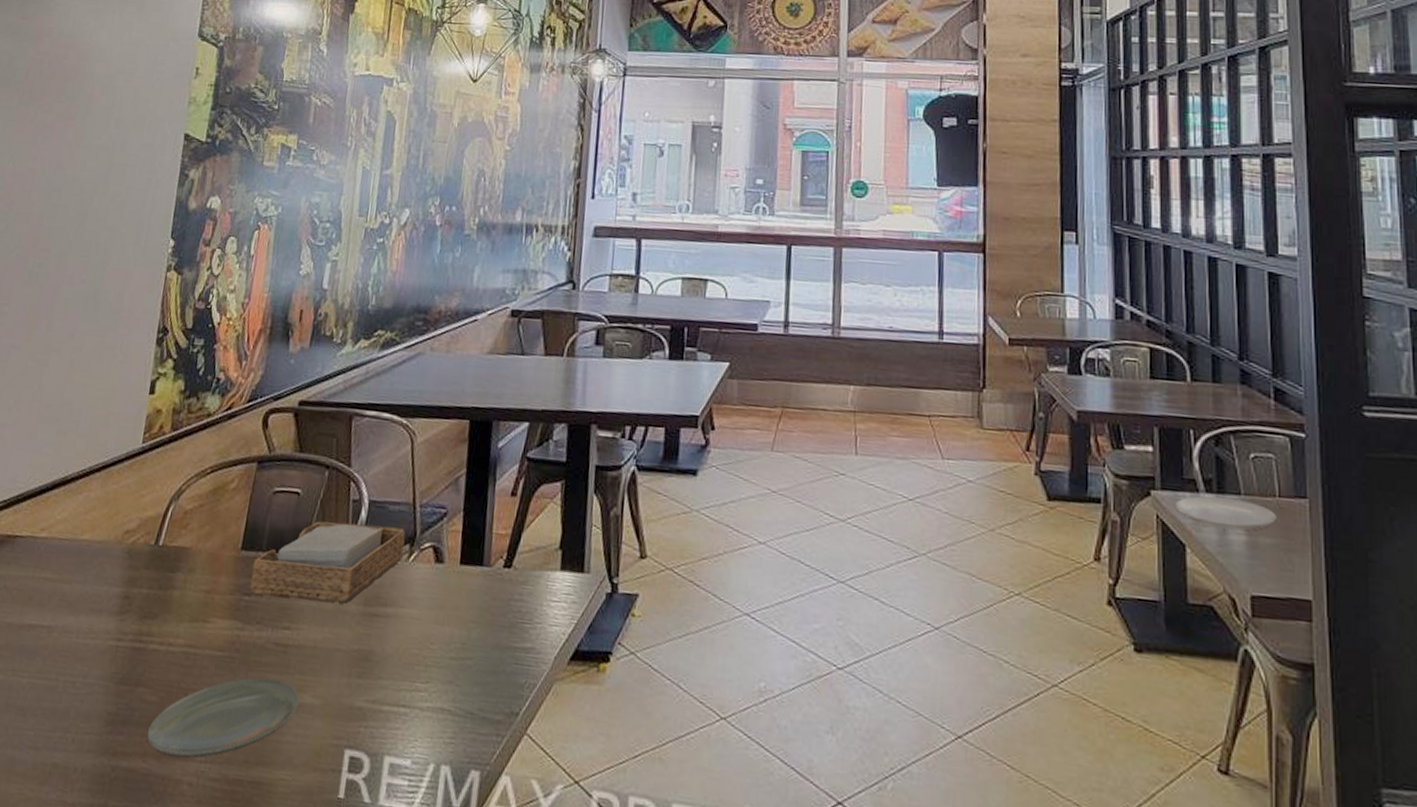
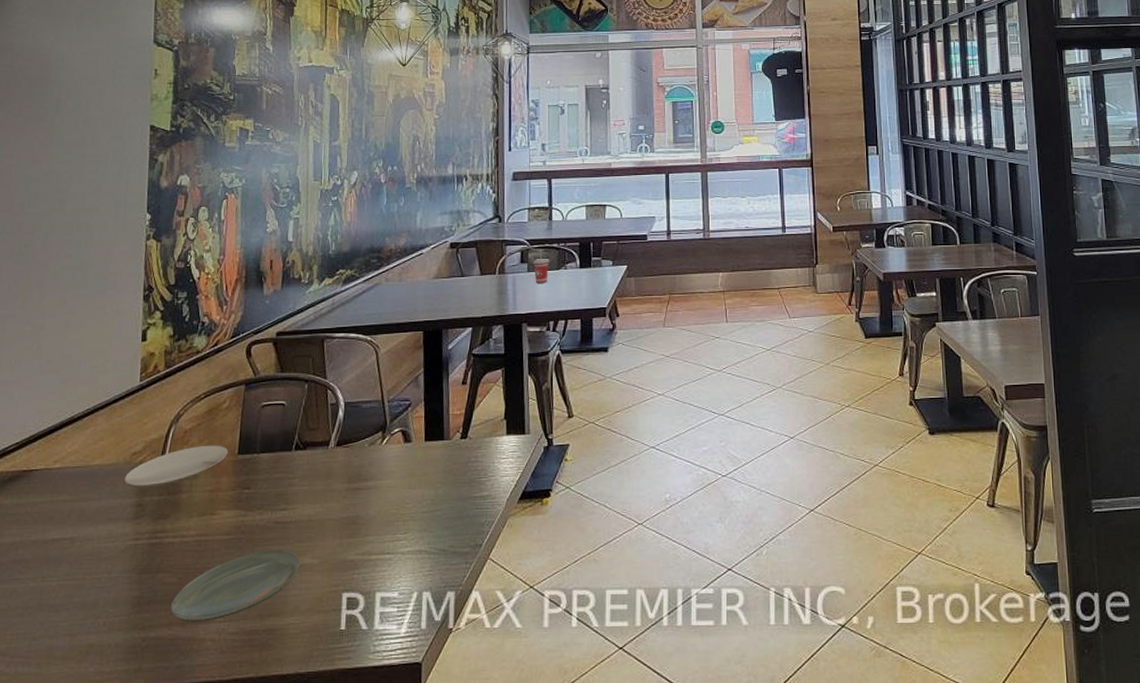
plate: none [112,532,231,577] -> present [124,445,229,488]
napkin holder: present [250,521,406,603] -> none [249,421,378,487]
beverage cup: none [608,326,630,375] -> present [530,248,549,284]
plate: present [1176,495,1277,531] -> none [953,321,1020,343]

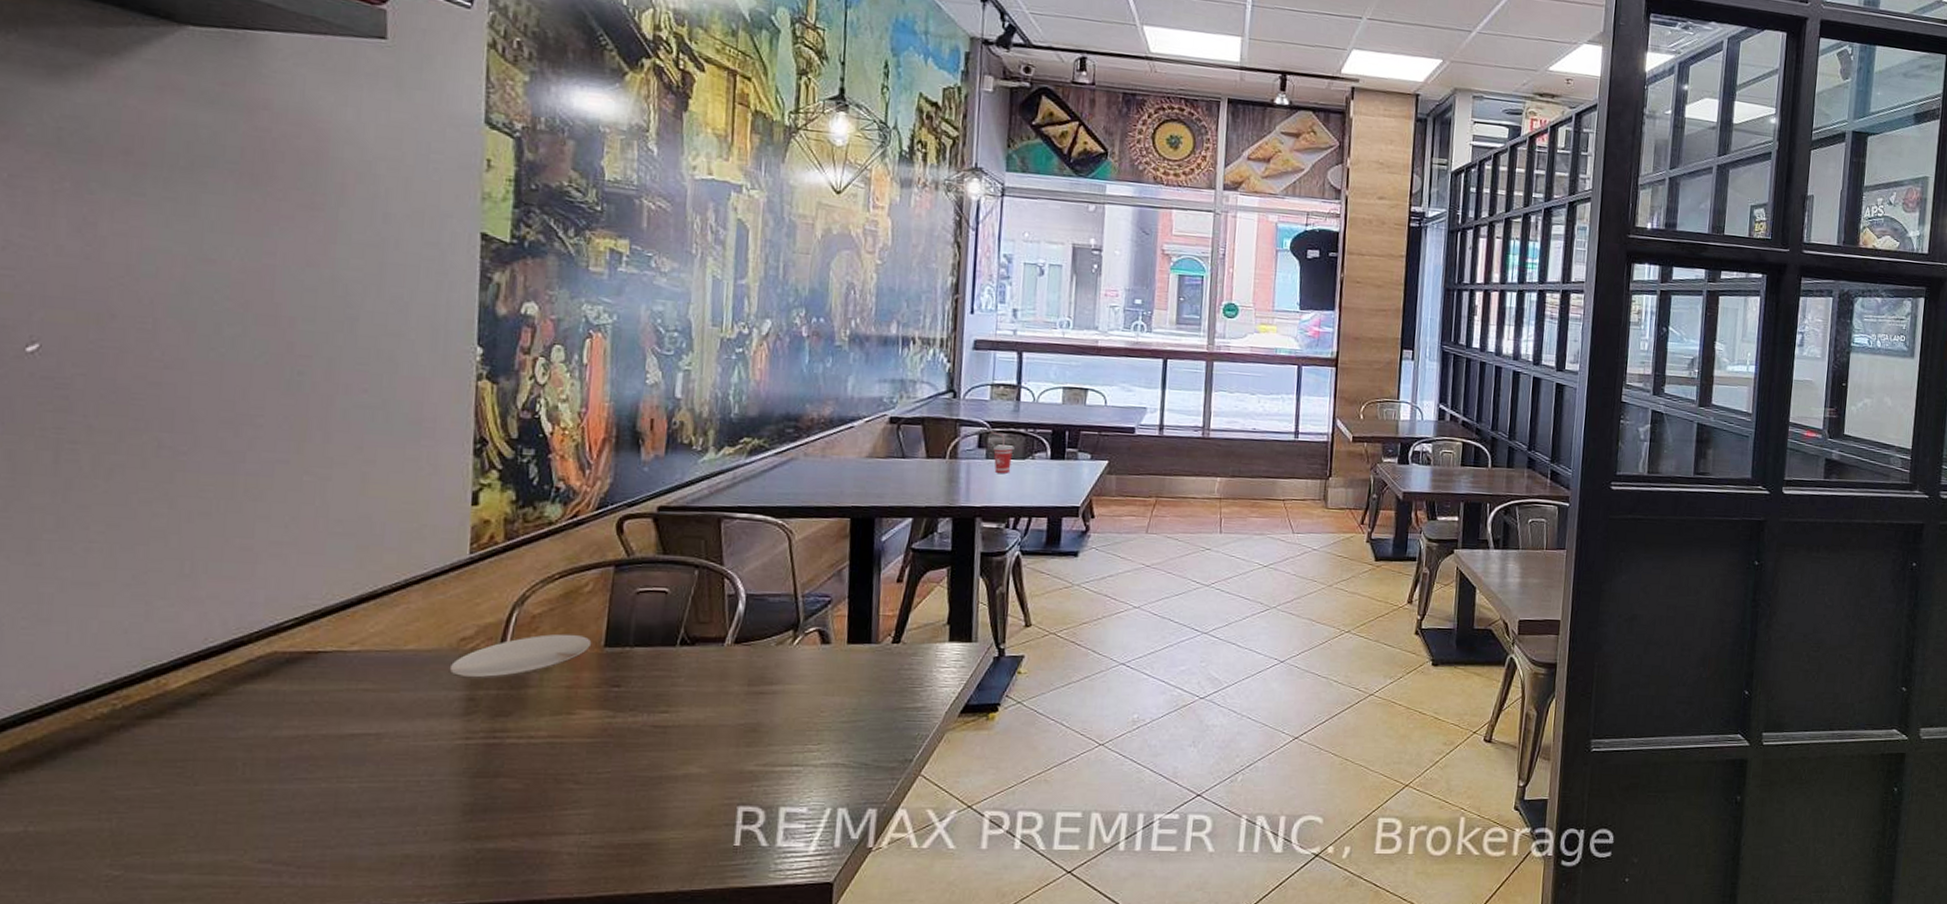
plate: present [170,549,301,622] -> none [513,756,686,833]

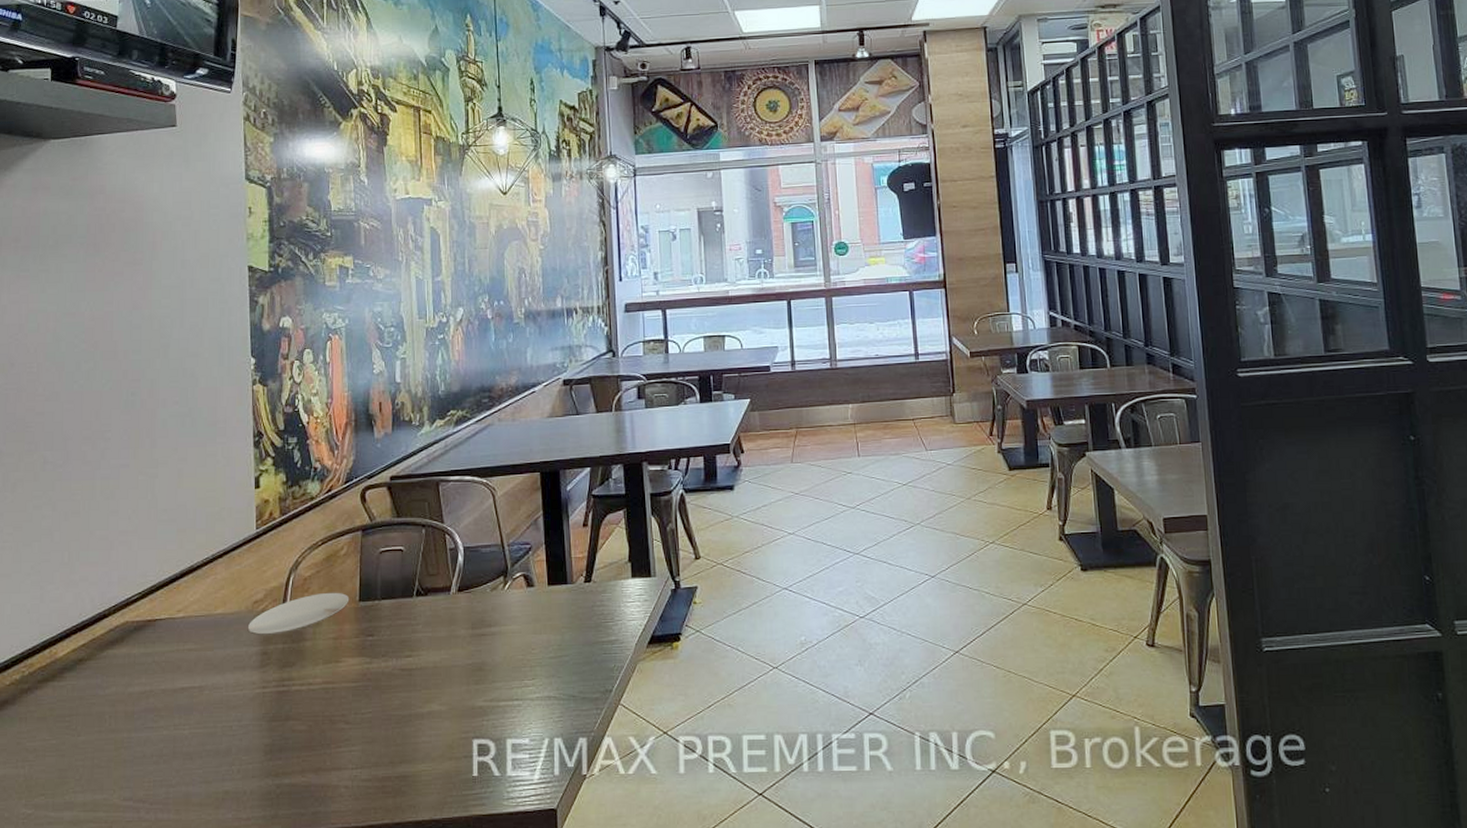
beverage cup: present [990,431,1013,474] -> none [647,383,667,421]

